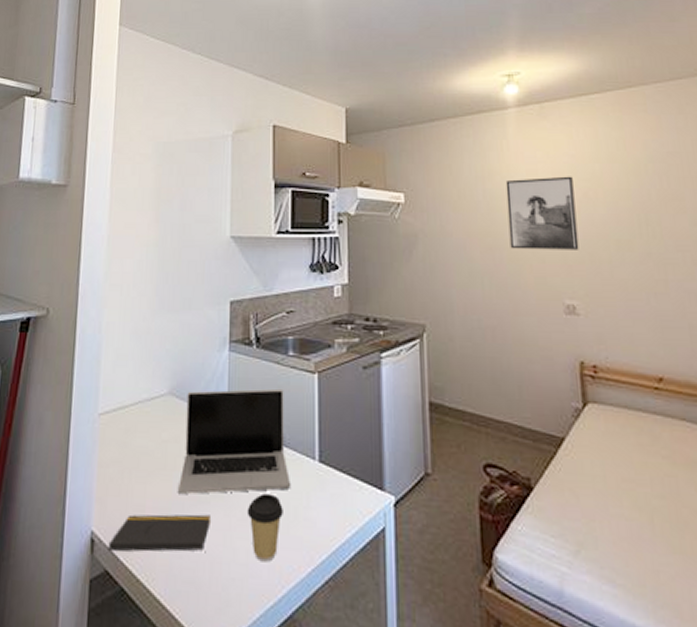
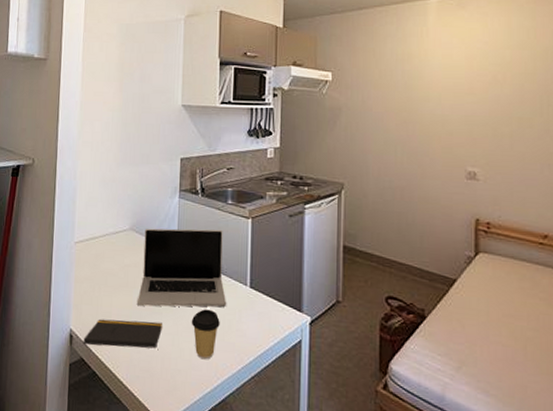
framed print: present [505,176,579,250] -> none [422,60,484,125]

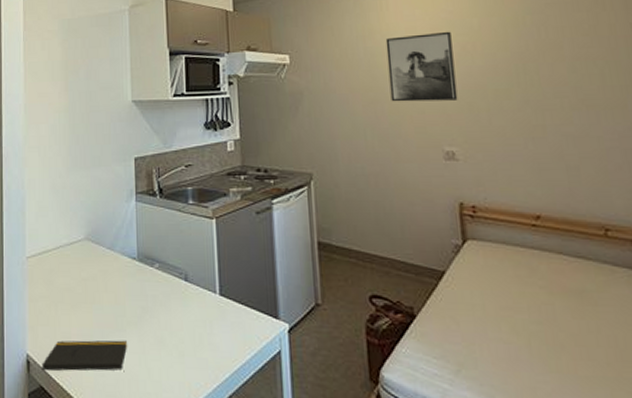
laptop: present [136,228,227,307] -> none [97,233,196,323]
coffee cup: present [191,309,220,360] -> none [158,322,190,380]
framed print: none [422,60,484,125] -> present [385,31,458,102]

